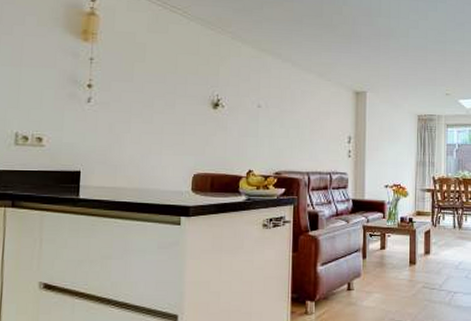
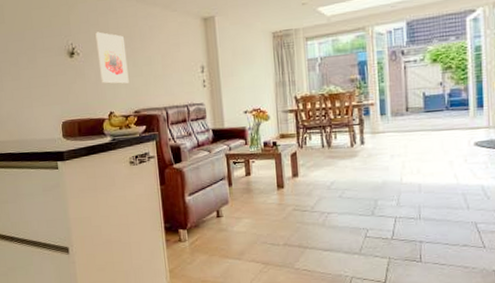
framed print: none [243,87,275,143] -> present [95,31,129,84]

